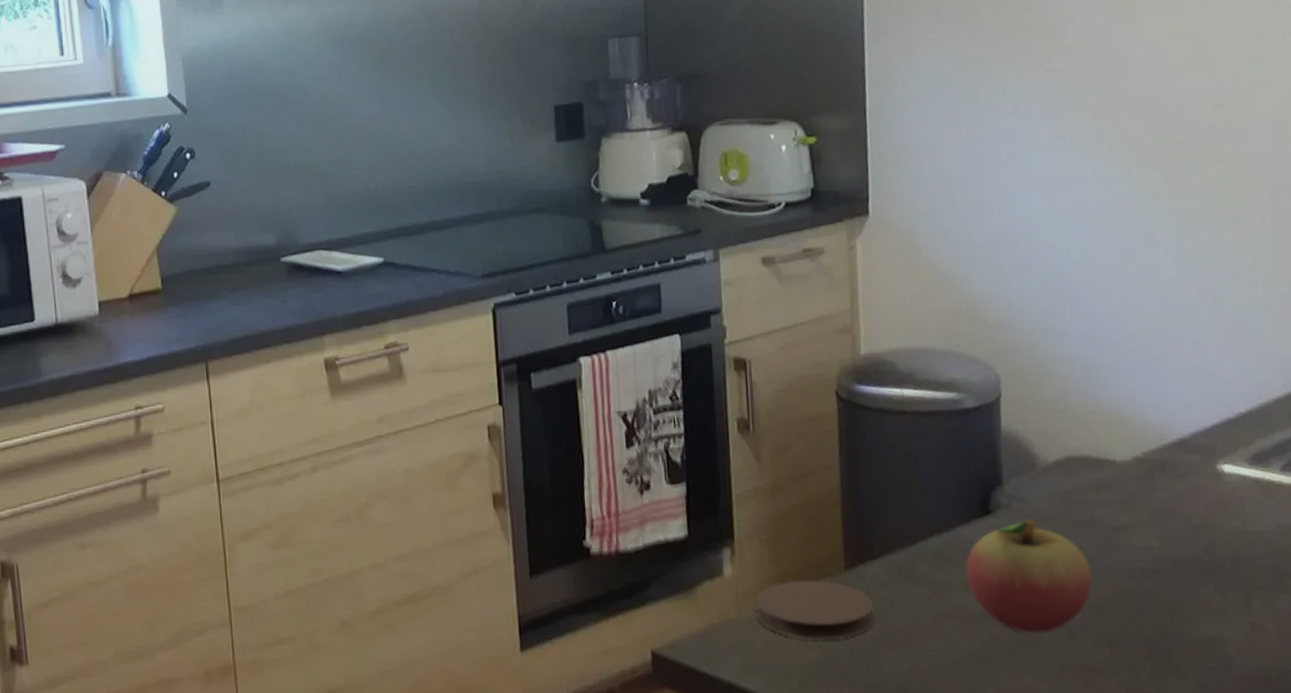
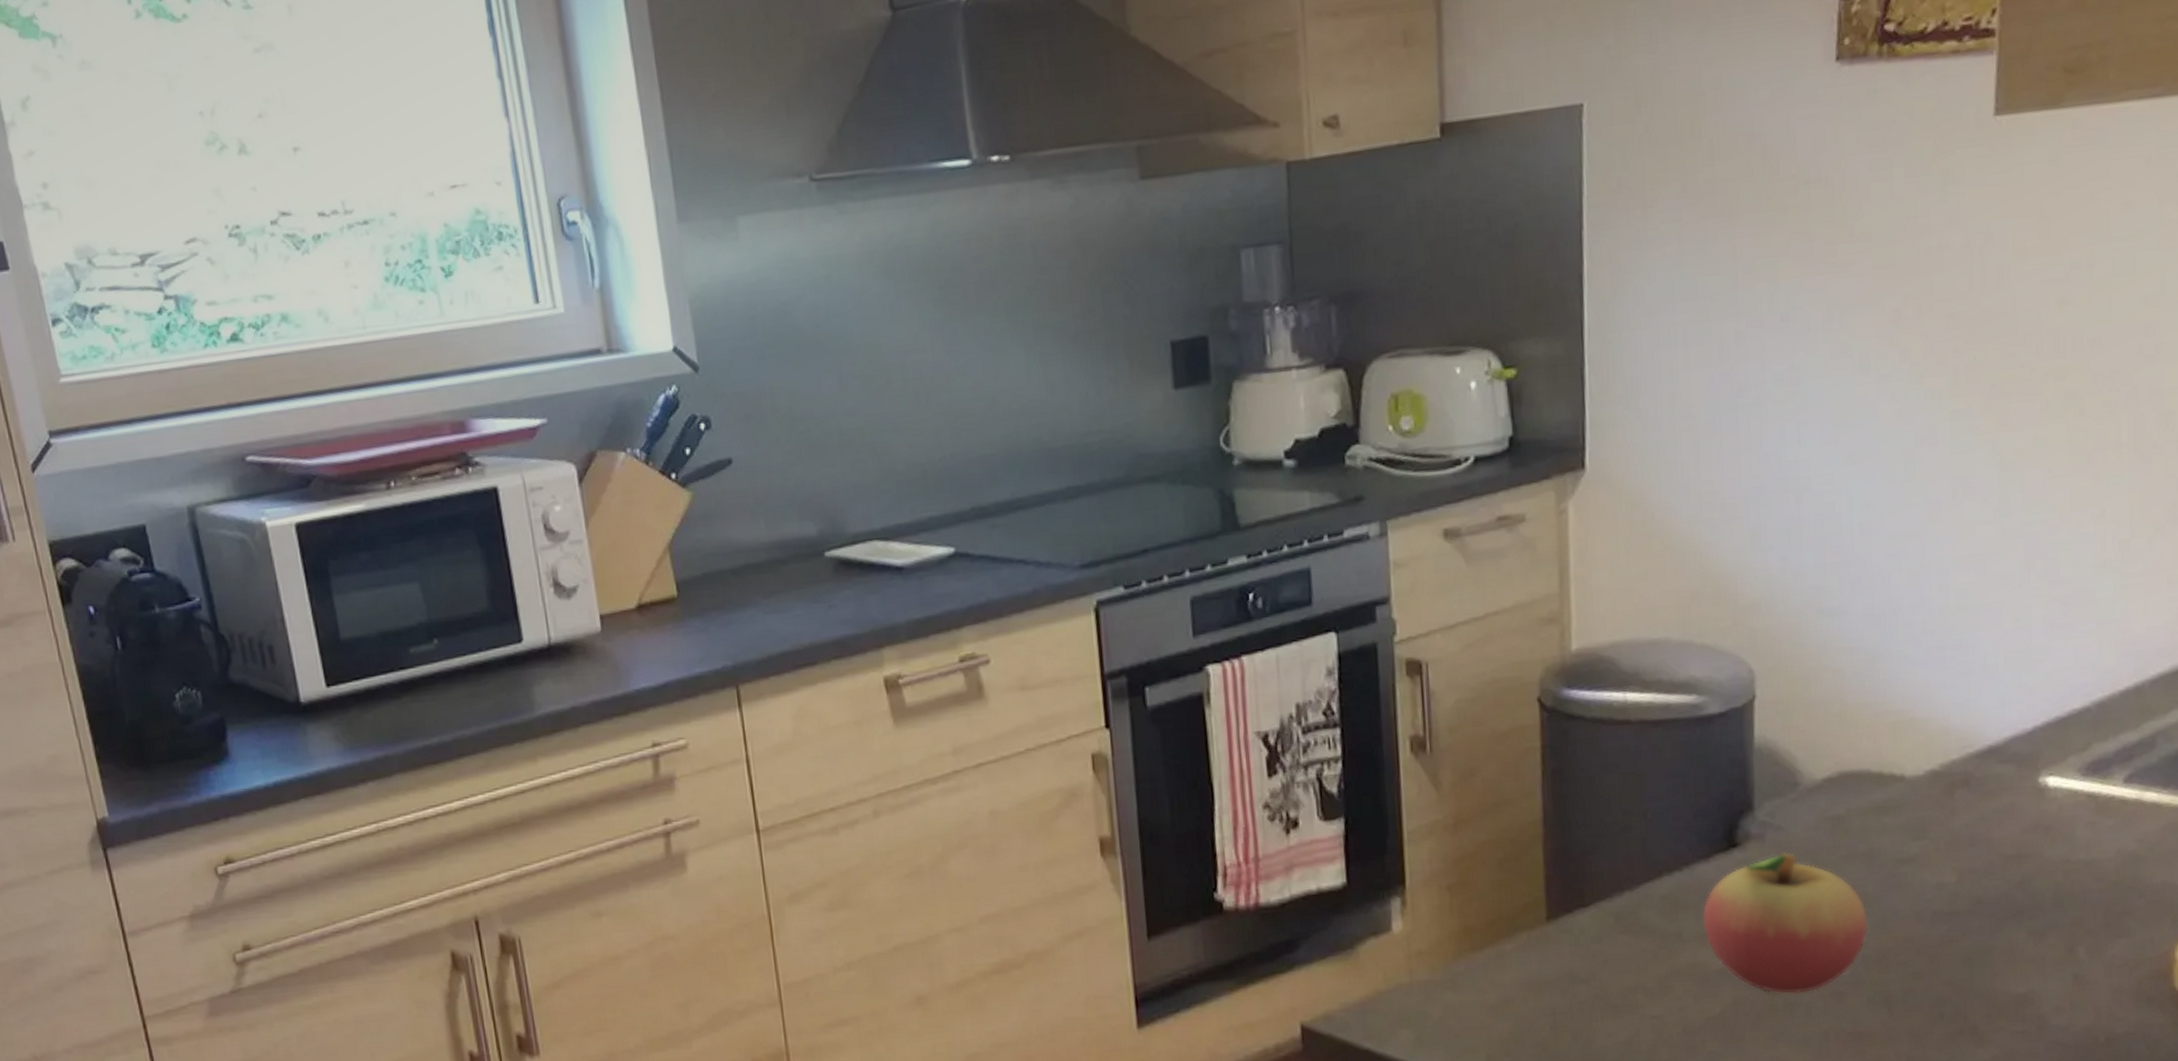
coaster: present [756,579,874,641] -> none [1433,933,1584,1008]

